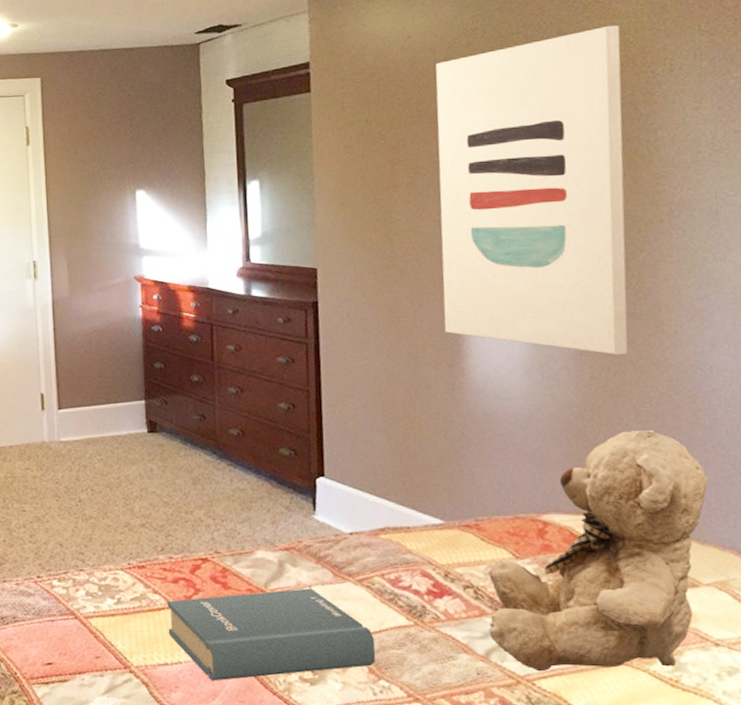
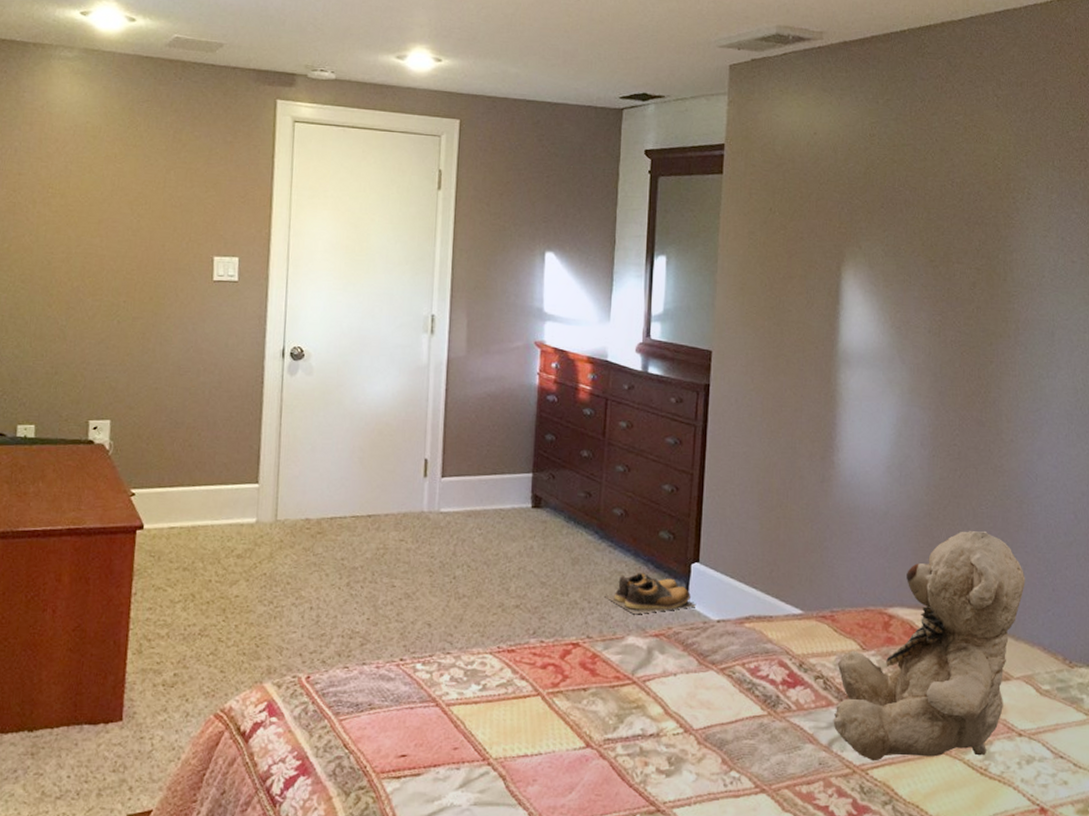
hardback book: present [166,588,376,681] -> none [531,676,731,774]
shoes: none [229,488,326,530] -> present [605,572,697,615]
wall art: present [435,25,628,355] -> none [820,149,991,458]

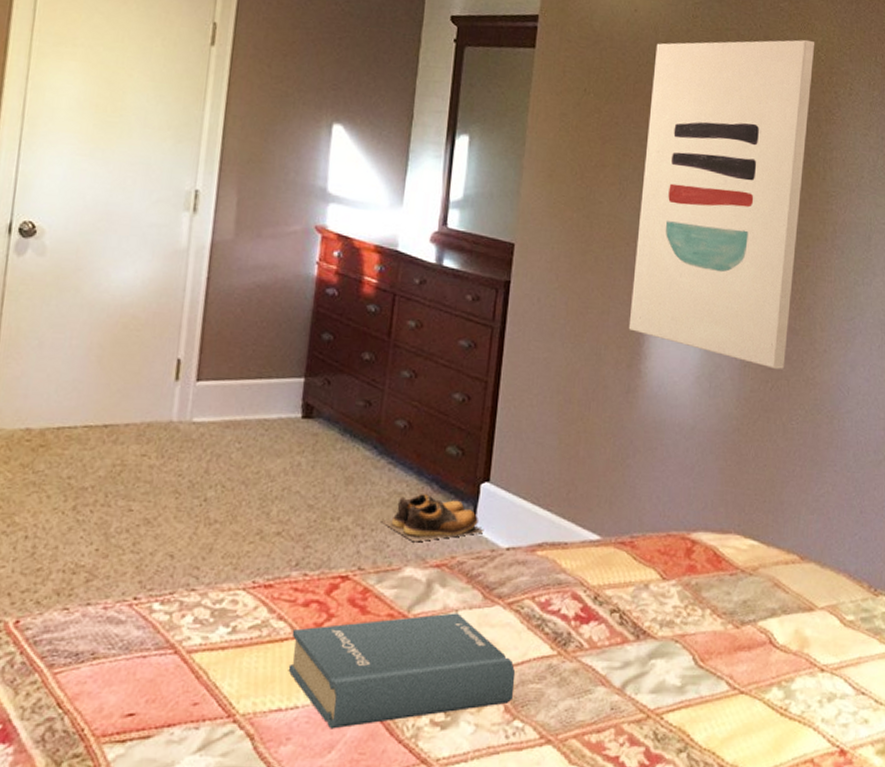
hardback book: none [531,676,731,774] -> present [288,613,516,729]
wall art: none [820,149,991,458] -> present [628,39,815,369]
teddy bear: present [833,531,1026,762] -> none [628,448,834,704]

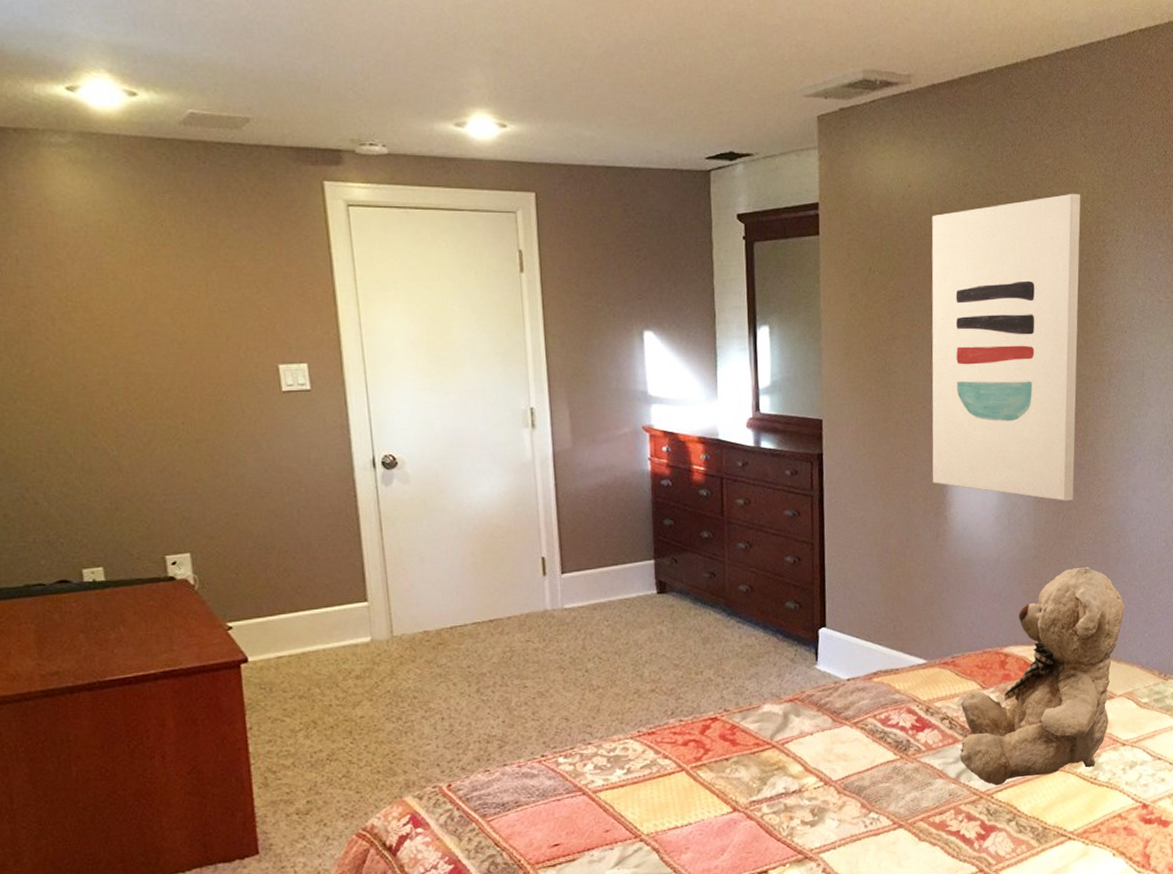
hardback book: present [288,613,516,729] -> none [677,735,867,837]
shoes: present [381,492,484,542] -> none [738,643,827,684]
teddy bear: none [628,448,834,704] -> present [959,567,1125,786]

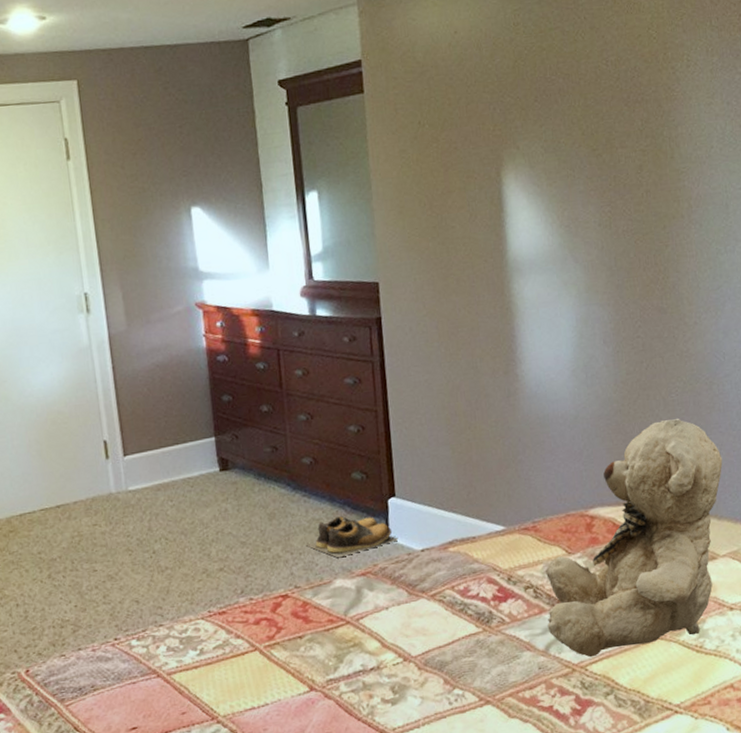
shoes: none [738,643,827,684] -> present [306,516,399,558]
wall art: present [931,193,1081,501] -> none [482,20,657,350]

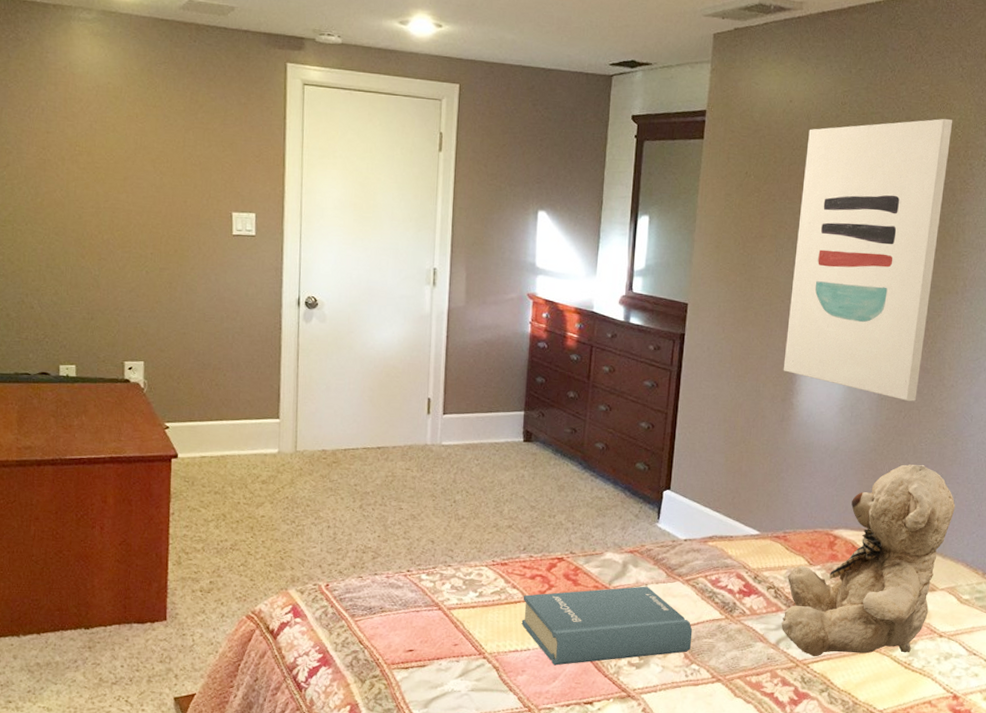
hardback book: none [250,610,450,718] -> present [521,586,693,666]
shoes: present [306,516,399,558] -> none [586,497,667,534]
wall art: none [482,20,657,350] -> present [783,118,953,401]

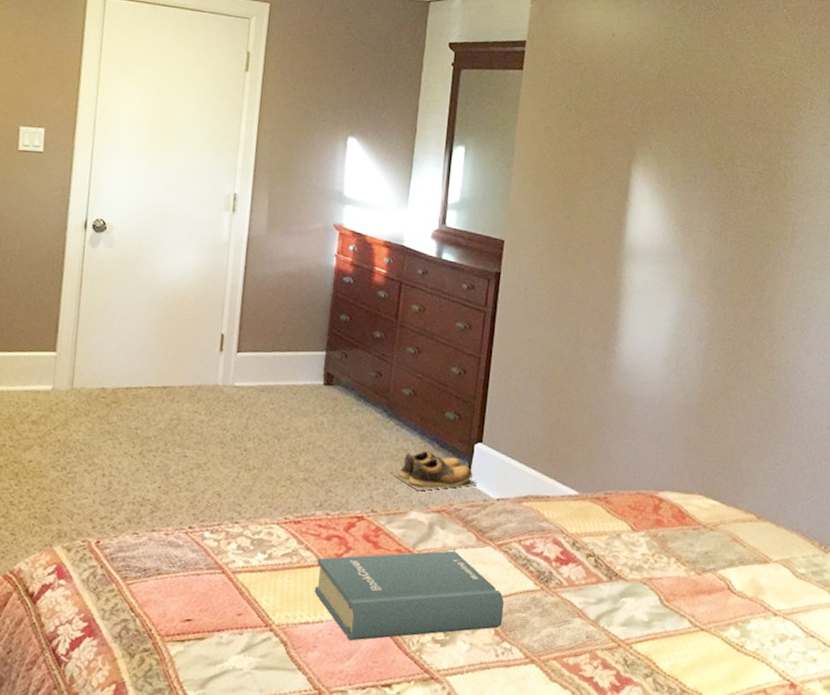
shoes: none [586,497,667,534] -> present [390,450,478,491]
teddy bear: present [781,464,955,657] -> none [601,421,788,636]
wall art: present [783,118,953,401] -> none [604,59,779,353]

